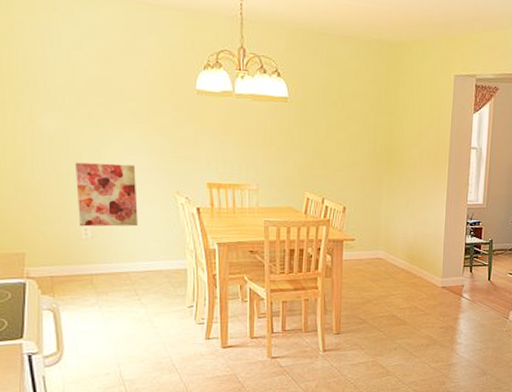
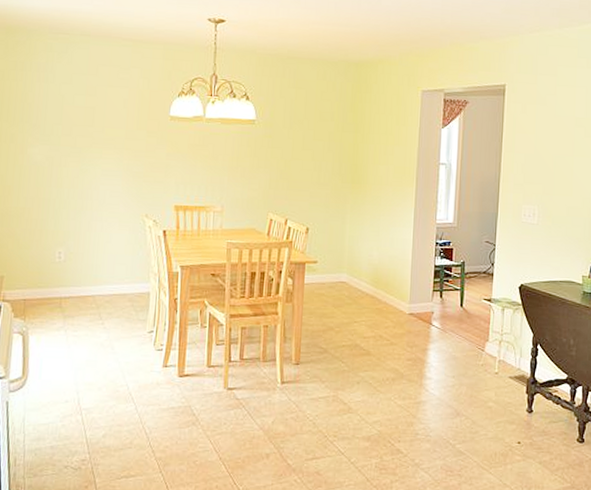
wall art: present [76,162,138,227] -> none [54,188,110,250]

